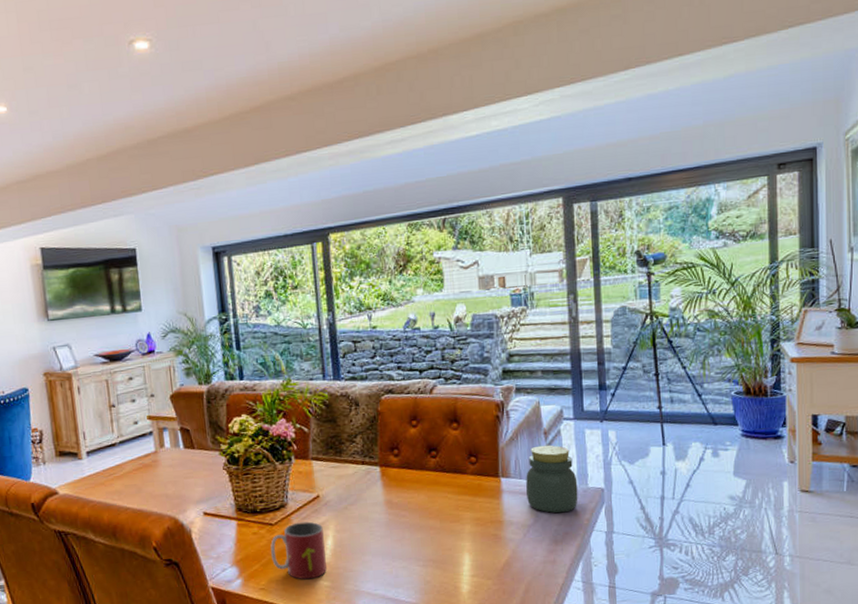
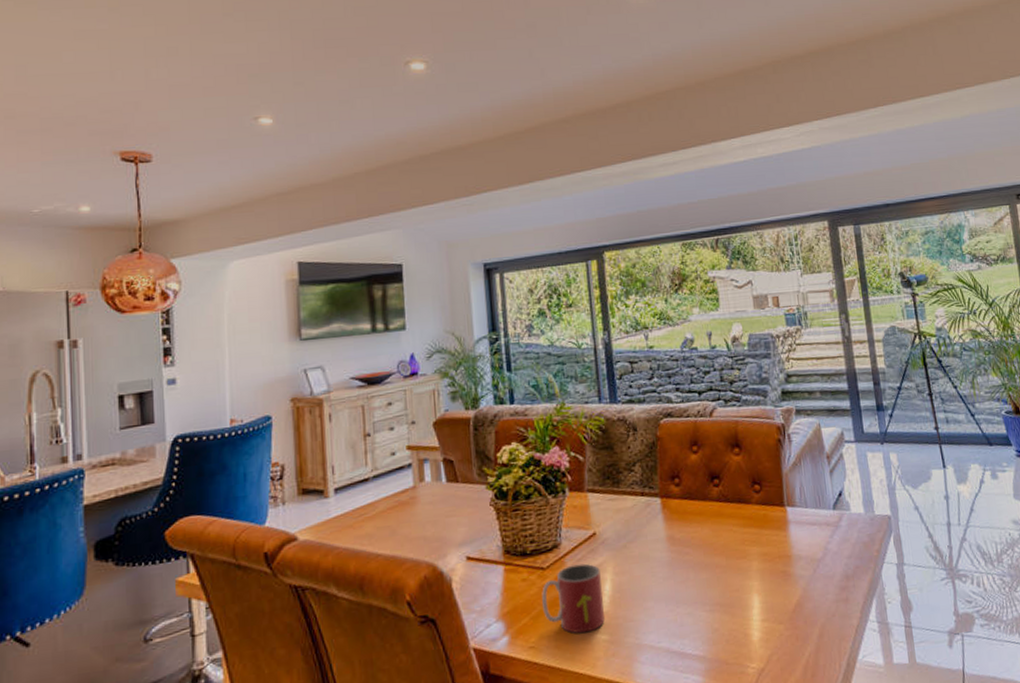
jar: present [526,444,578,513] -> none [811,469,866,545]

